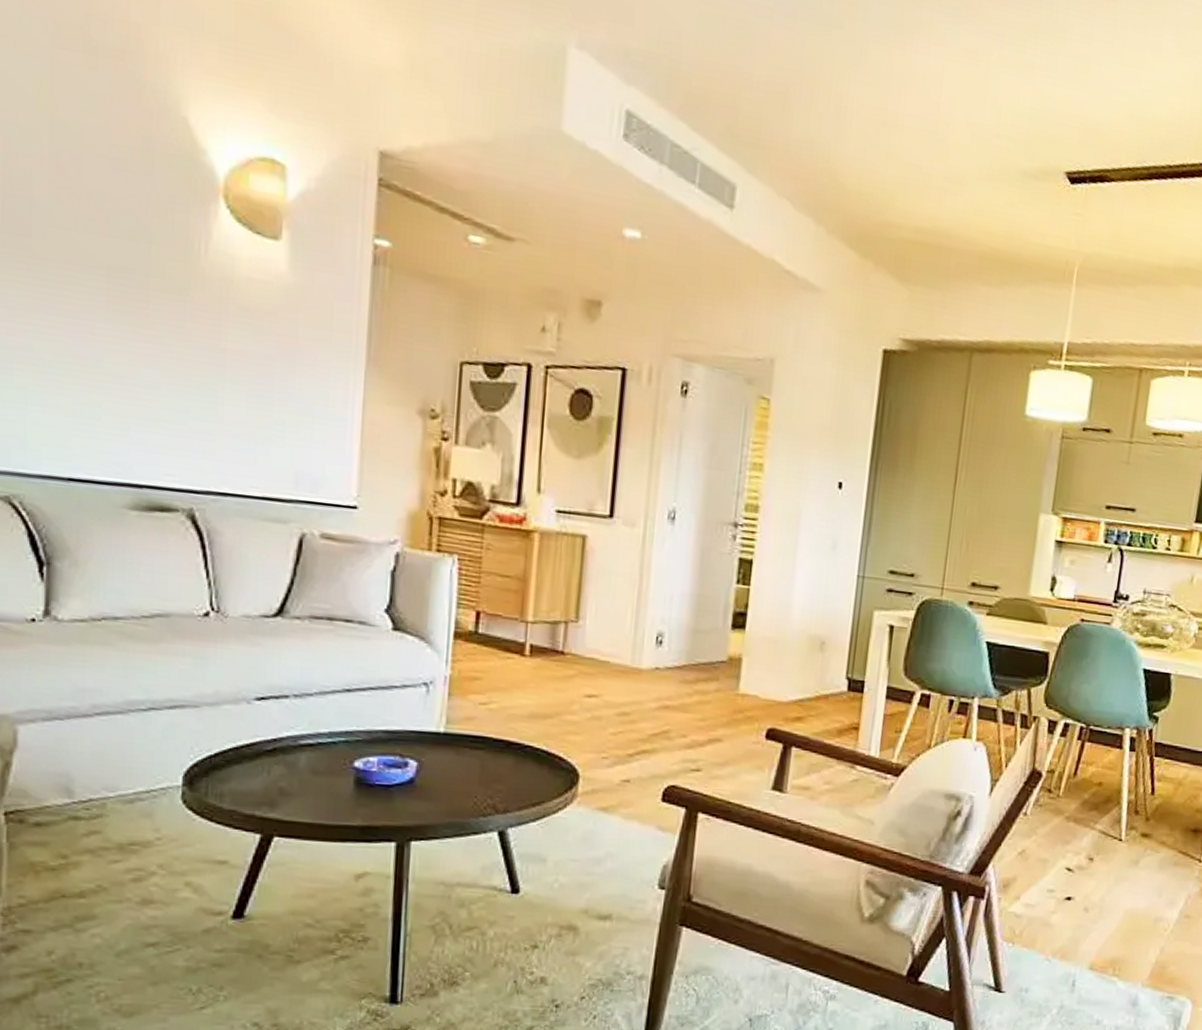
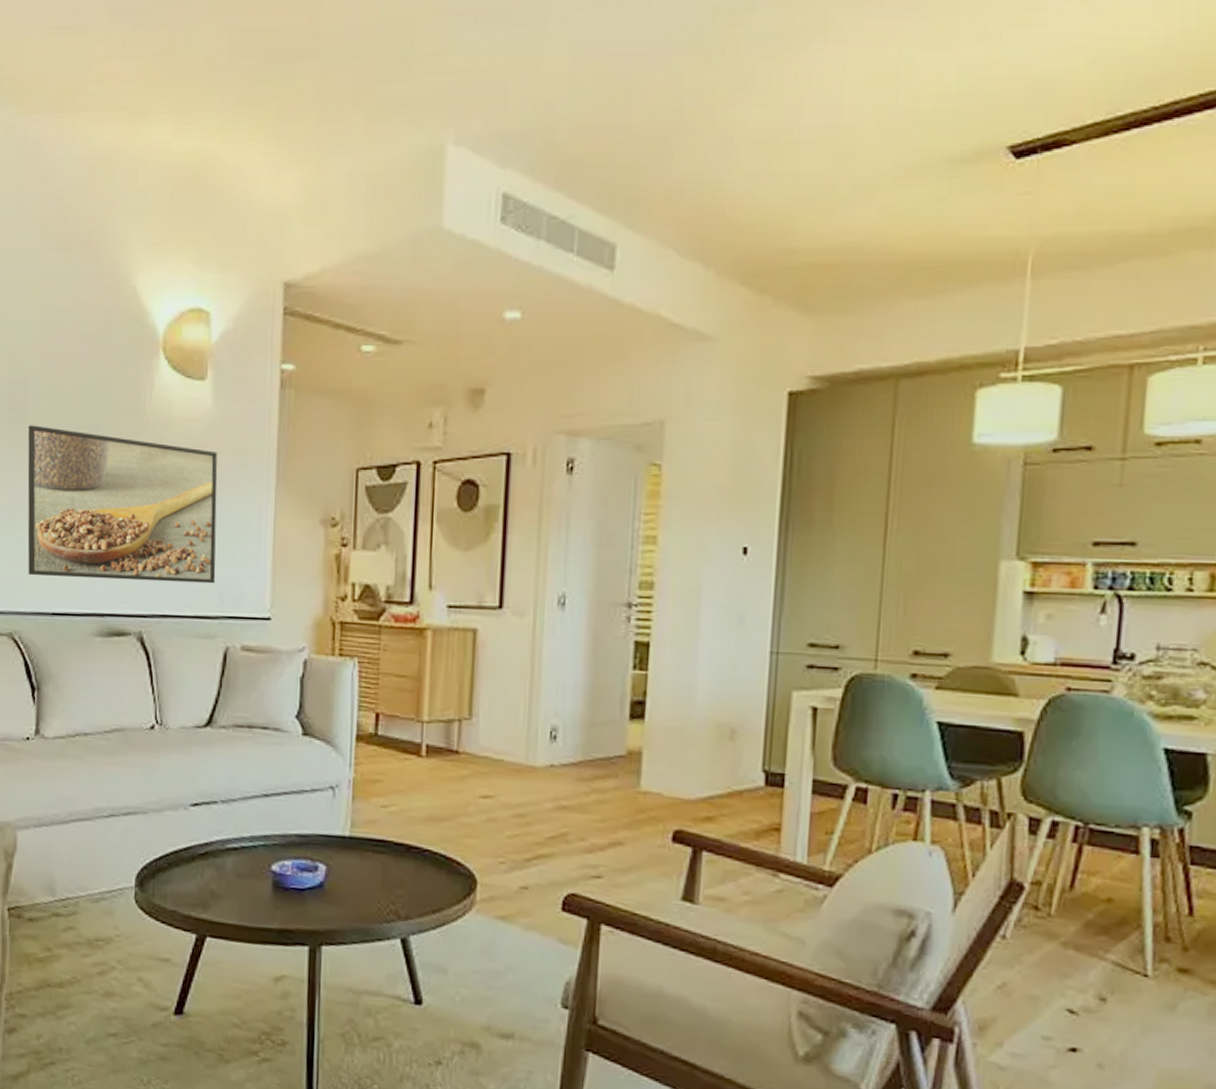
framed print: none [32,254,294,465] -> present [27,425,218,584]

